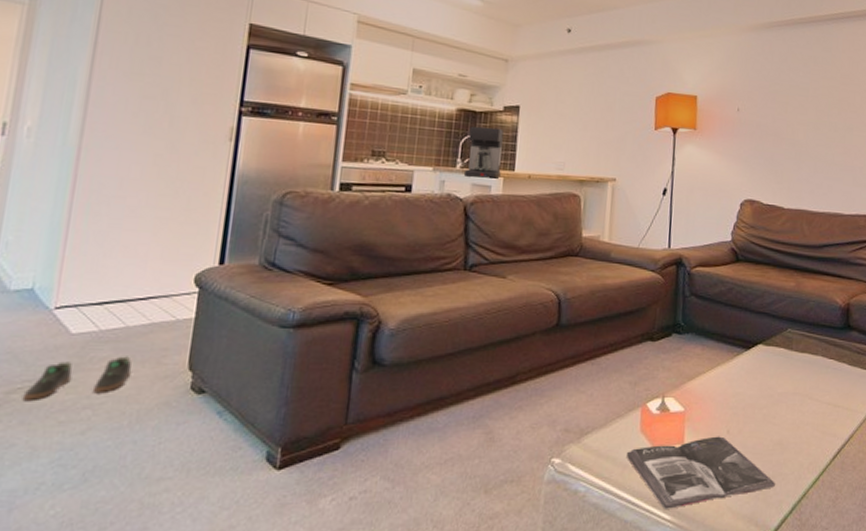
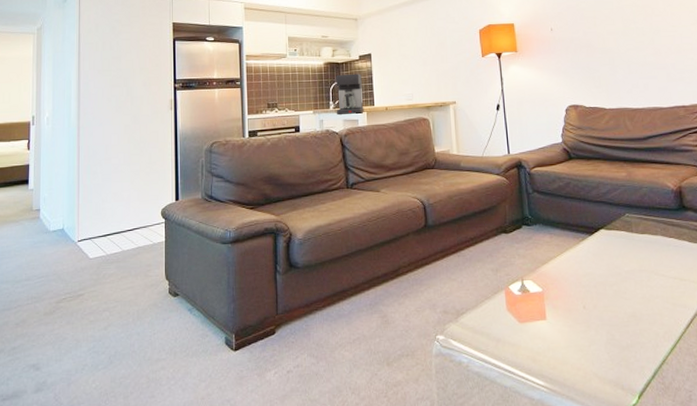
shoe: present [22,356,132,400] -> none [66,272,130,307]
magazine: present [627,436,775,509] -> none [498,311,635,376]

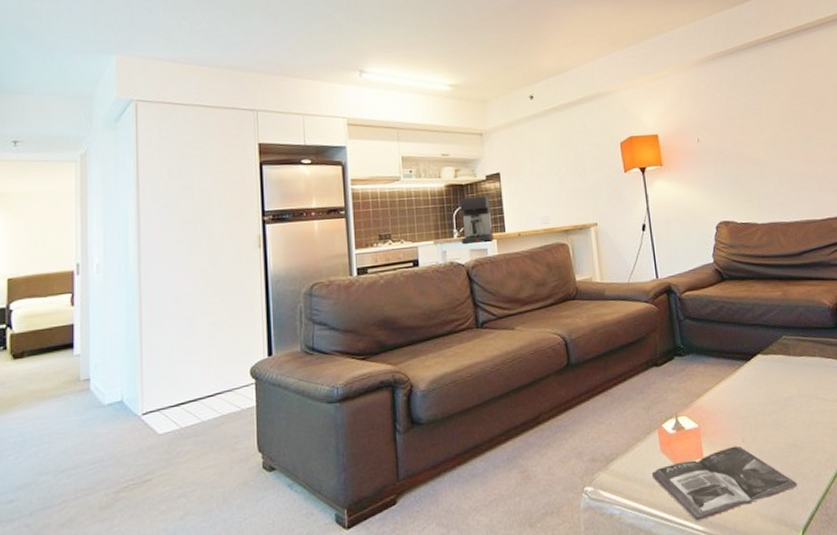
magazine: none [498,311,635,376] -> present [652,446,797,521]

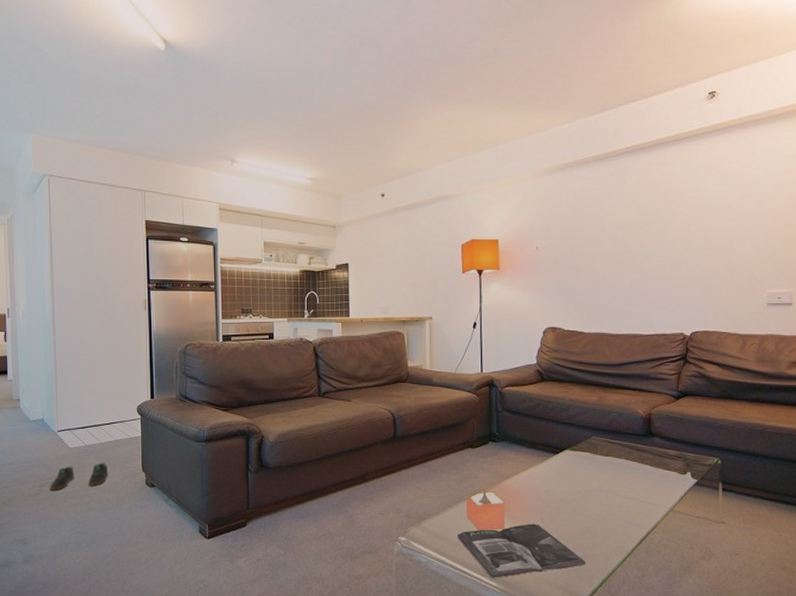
shoe: none [129,447,212,497] -> present [49,462,109,491]
coffee maker: present [459,196,494,245] -> none [311,283,339,325]

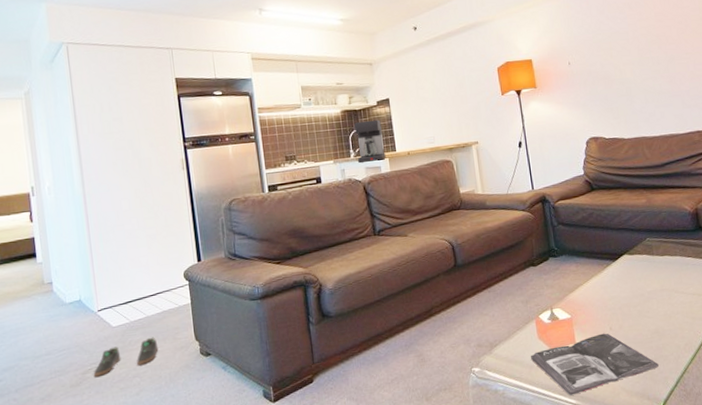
coffee maker: none [311,283,339,325] -> present [354,119,386,164]

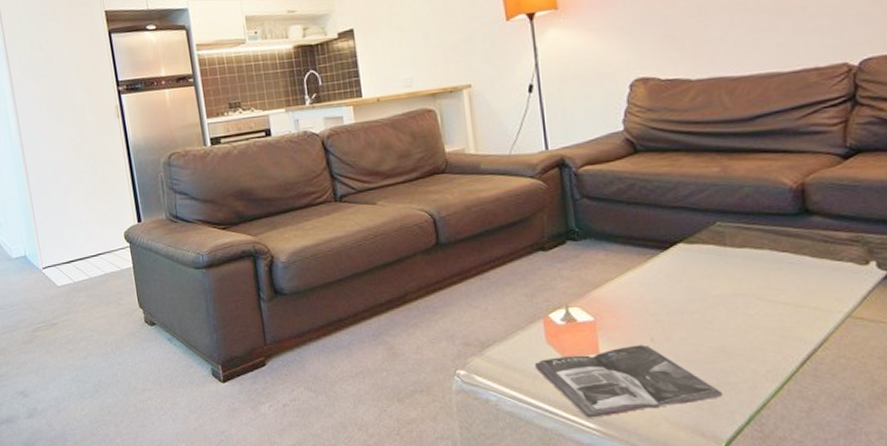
shoe: present [93,337,159,377] -> none [42,300,103,336]
coffee maker: present [354,119,386,164] -> none [310,56,350,113]

